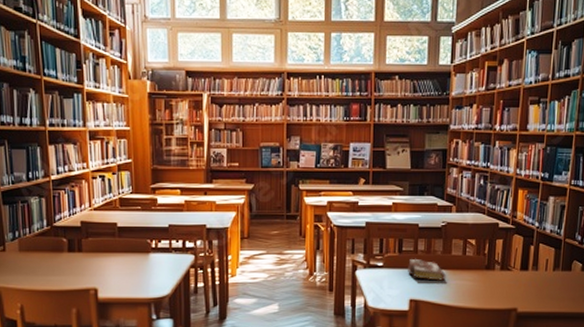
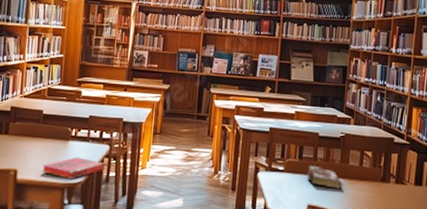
hardback book: none [124,269,192,294] -> present [42,157,106,180]

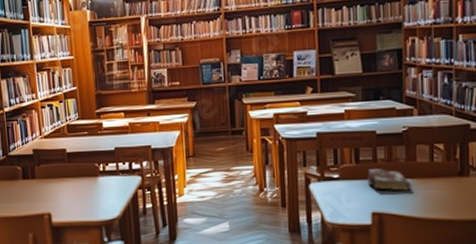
hardback book: present [42,157,106,180] -> none [76,192,141,216]

